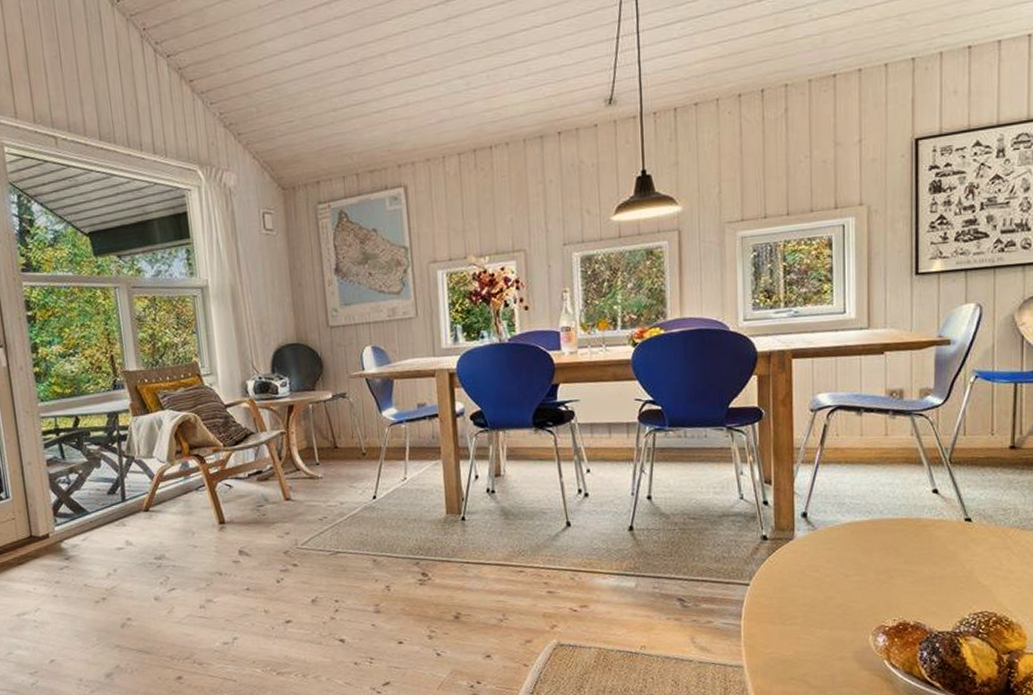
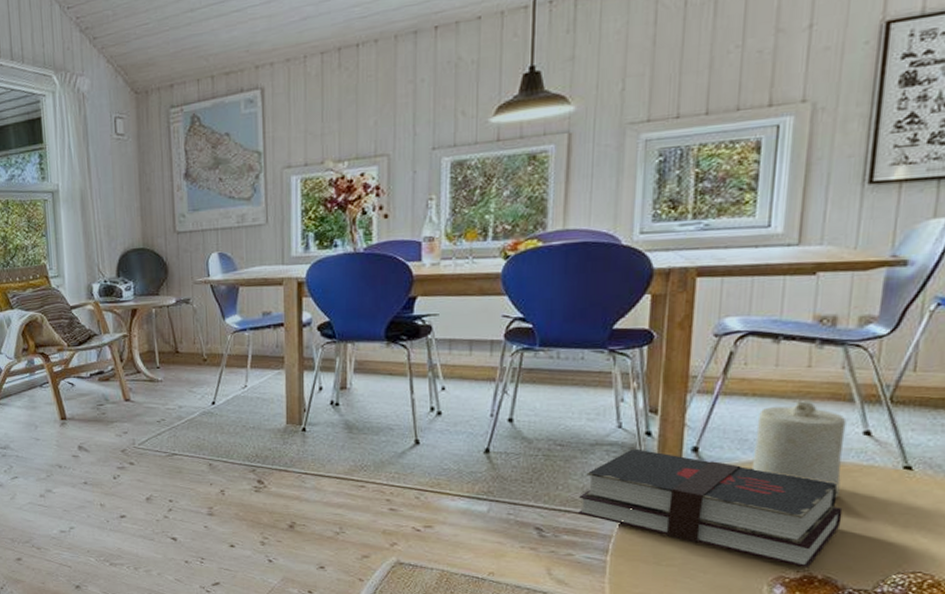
hardback book: none [713,517,924,617] -> present [578,448,843,569]
candle: none [850,465,919,551] -> present [751,400,847,498]

